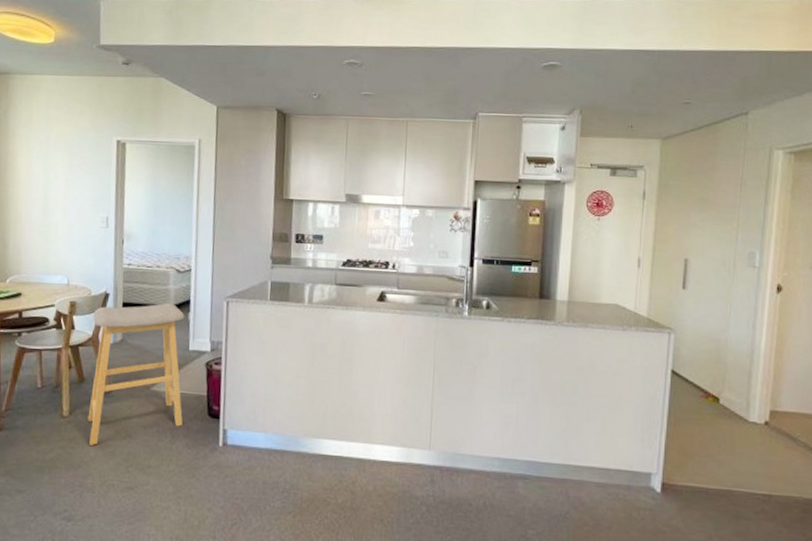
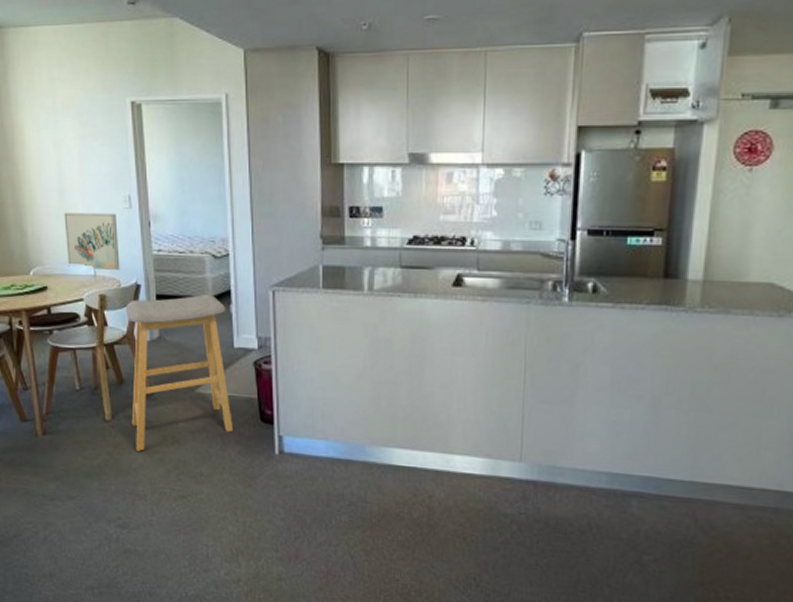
wall art: none [44,229,94,280] -> present [64,212,120,270]

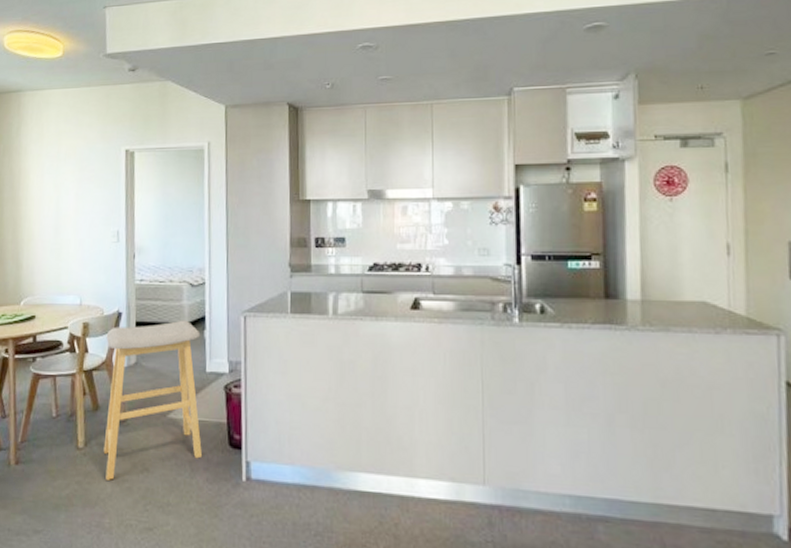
wall art: present [64,212,120,270] -> none [56,247,105,299]

